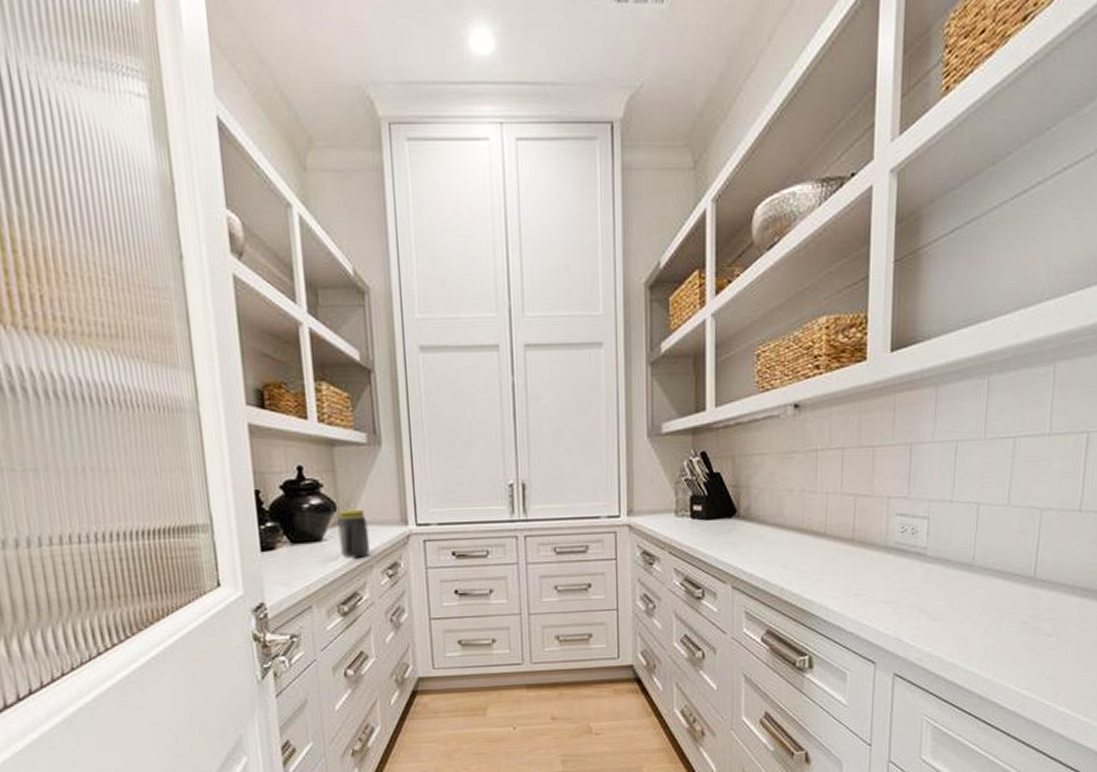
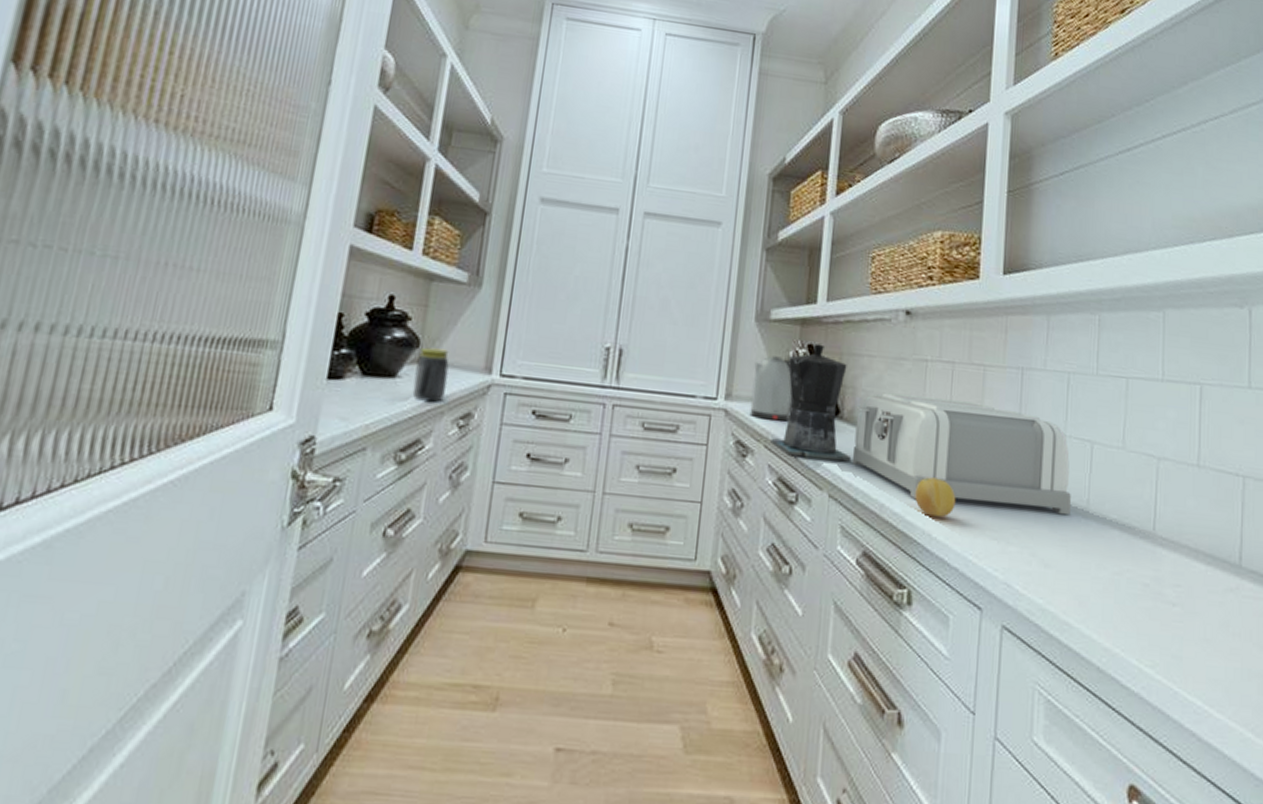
kettle: none [651,468,692,529] -> present [750,356,793,422]
coffee maker: none [674,450,751,558] -> present [770,343,852,463]
toaster: none [751,483,957,579] -> present [851,392,1071,516]
fruit: none [811,557,850,592] -> present [915,477,956,518]

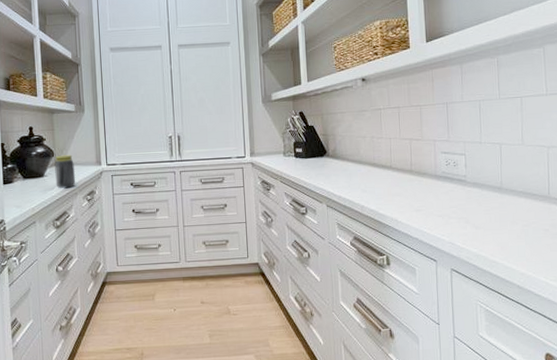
kettle: present [750,356,793,422] -> none [266,123,295,165]
coffee maker: present [770,343,852,463] -> none [284,110,339,185]
toaster: present [851,392,1071,516] -> none [337,131,490,199]
fruit: present [915,477,956,518] -> none [383,183,411,208]

